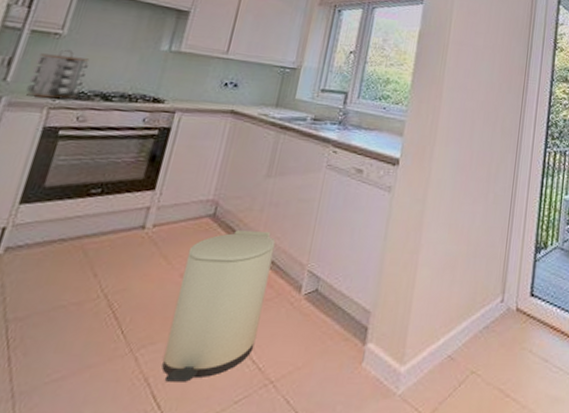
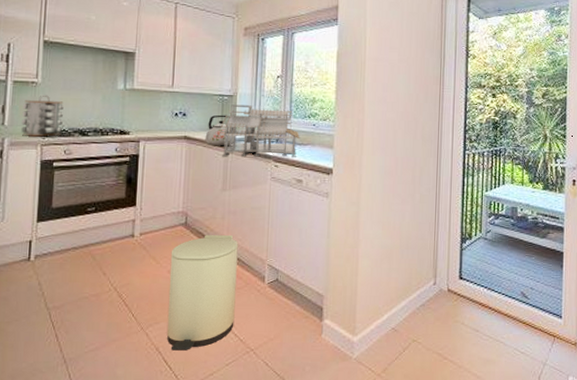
kettle: none [255,88,292,125] -> present [205,114,234,146]
dish rack: none [271,78,367,144] -> present [220,104,301,158]

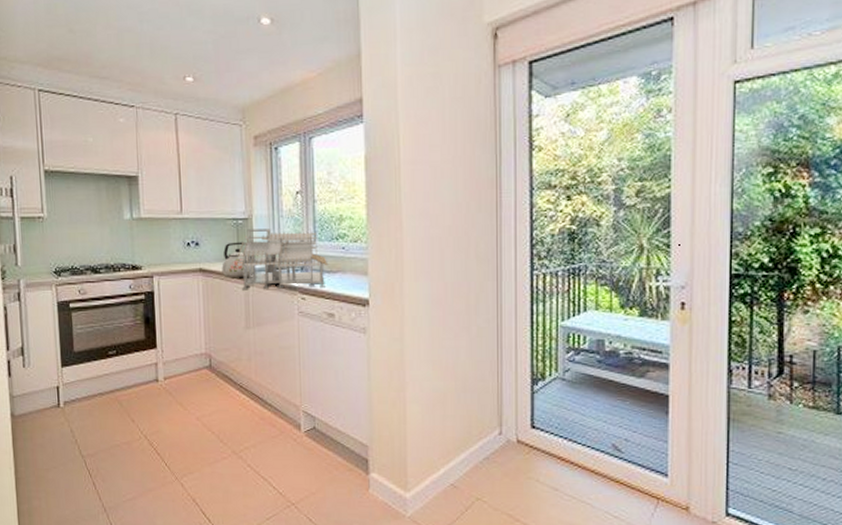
spice rack: present [21,95,64,137] -> none [33,230,74,276]
pedal bin: present [166,235,238,351] -> none [198,379,272,503]

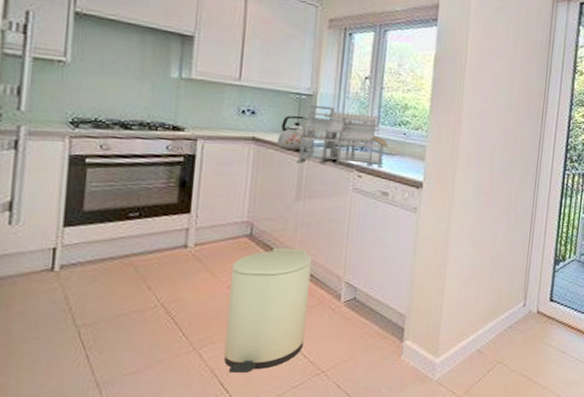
pedal bin: none [198,379,272,503] -> present [224,248,312,373]

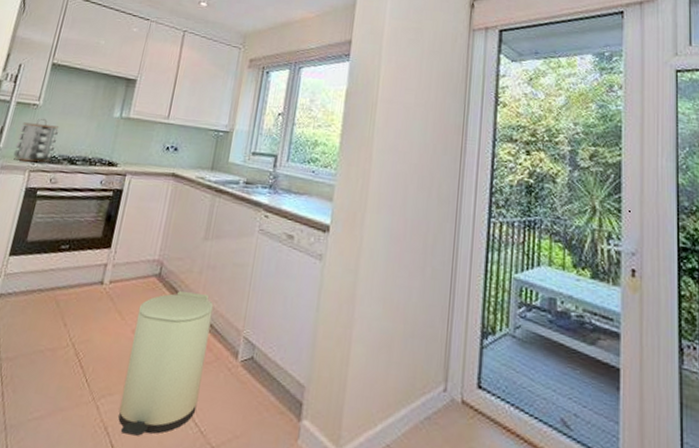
spice rack: none [43,77,100,128] -> present [13,118,59,163]
kettle: present [277,115,313,151] -> none [193,152,226,188]
dish rack: present [295,105,389,169] -> none [208,141,297,209]

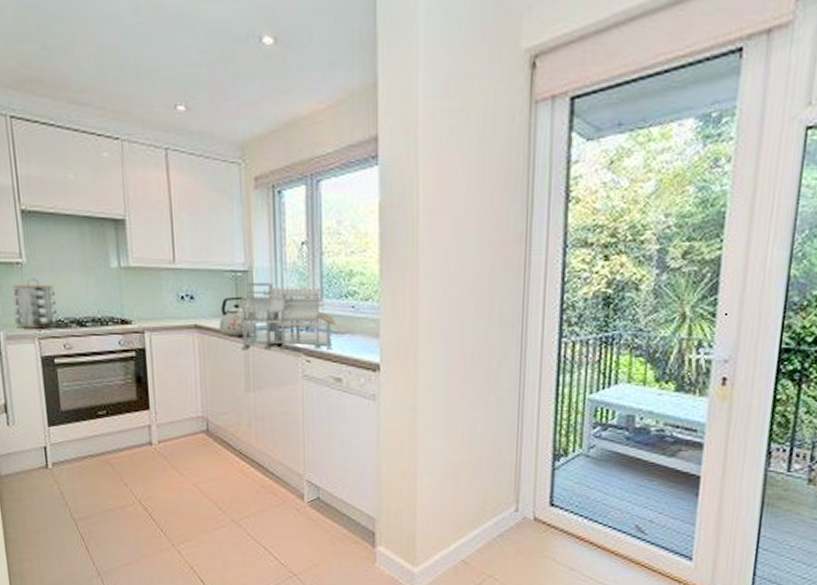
pedal bin: present [118,291,214,436] -> none [194,444,273,571]
kettle: none [193,152,226,188] -> present [219,296,254,337]
dish rack: none [208,141,297,209] -> present [236,283,337,351]

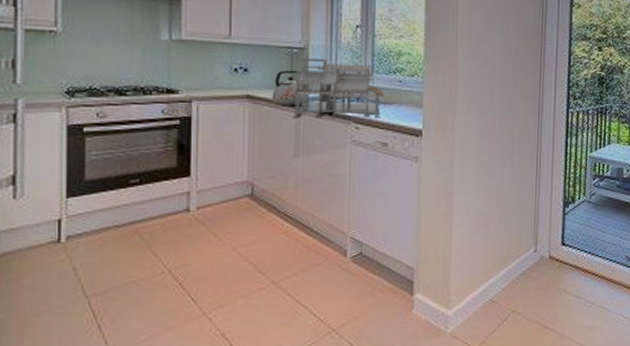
spice rack: present [11,278,58,329] -> none [39,46,93,97]

